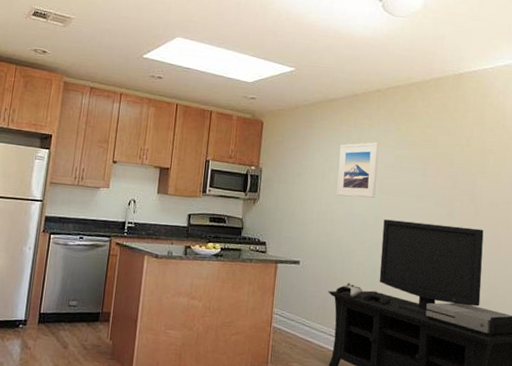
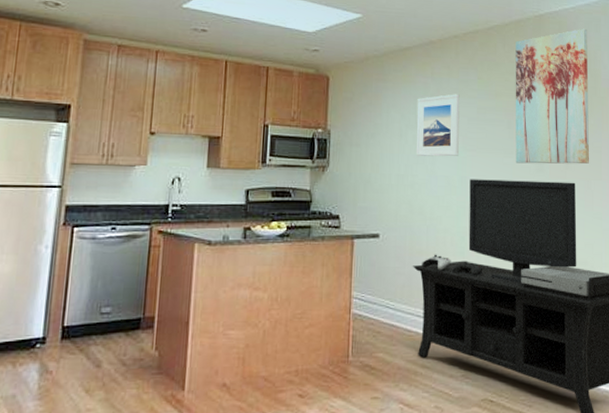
wall art: none [427,87,505,213] -> present [515,28,590,164]

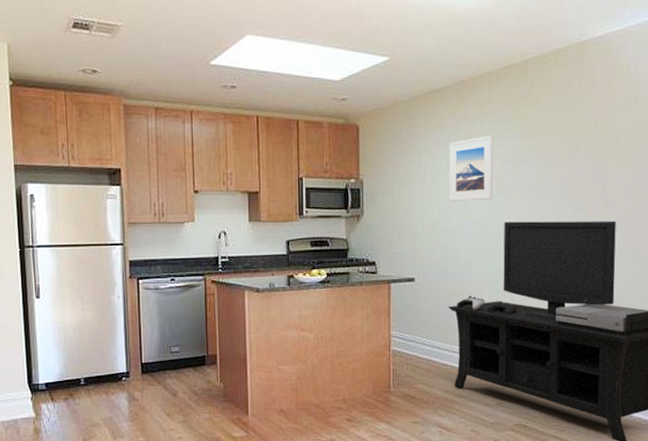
wall art: present [515,28,590,164] -> none [552,53,637,204]

